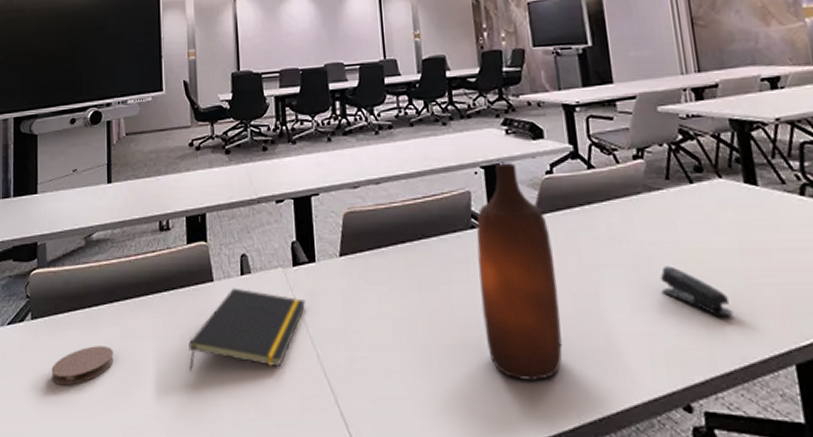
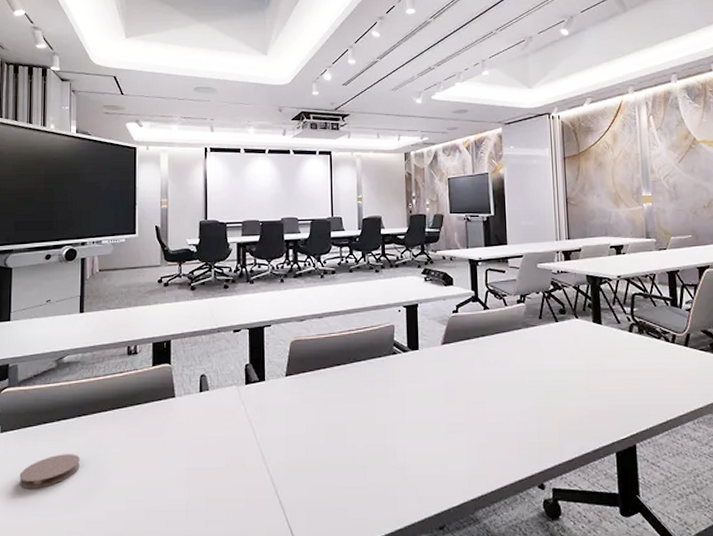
notepad: present [188,288,306,372] -> none [150,402,255,473]
bottle: present [476,163,563,380] -> none [396,303,456,470]
stapler: present [660,266,734,317] -> none [530,383,578,420]

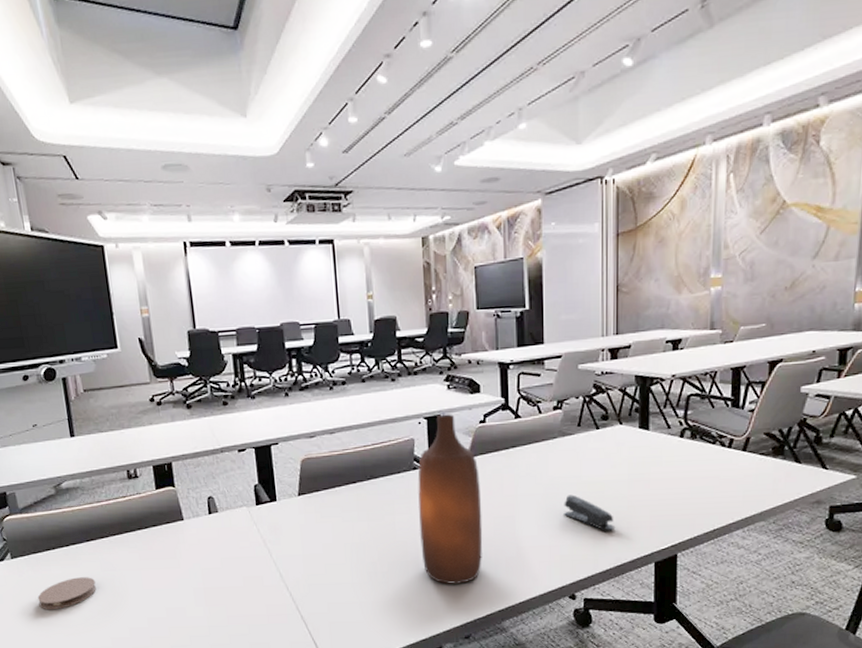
bottle: none [396,303,456,470] -> present [417,414,483,584]
stapler: none [530,383,578,420] -> present [564,494,616,531]

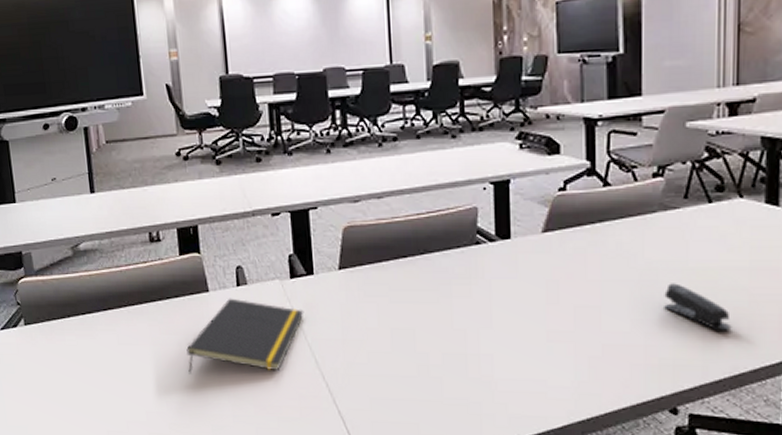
coaster: present [38,577,96,610] -> none [50,350,112,385]
notepad: none [165,524,269,593] -> present [186,298,304,375]
bottle: present [417,414,483,584] -> none [481,179,560,385]

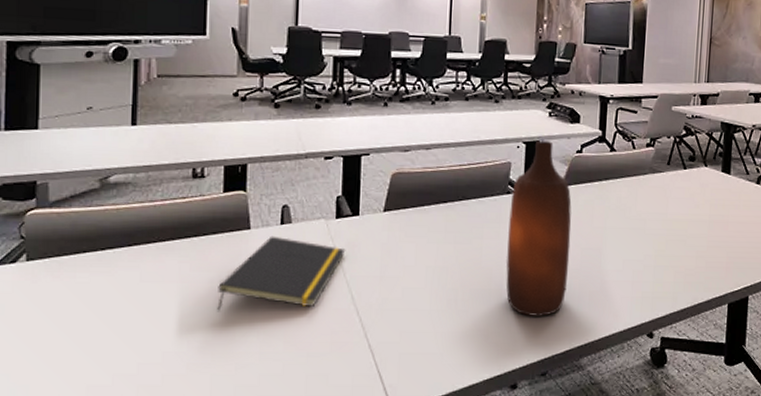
bottle: none [481,179,560,385] -> present [506,140,572,316]
stapler: present [664,283,732,331] -> none [648,231,695,270]

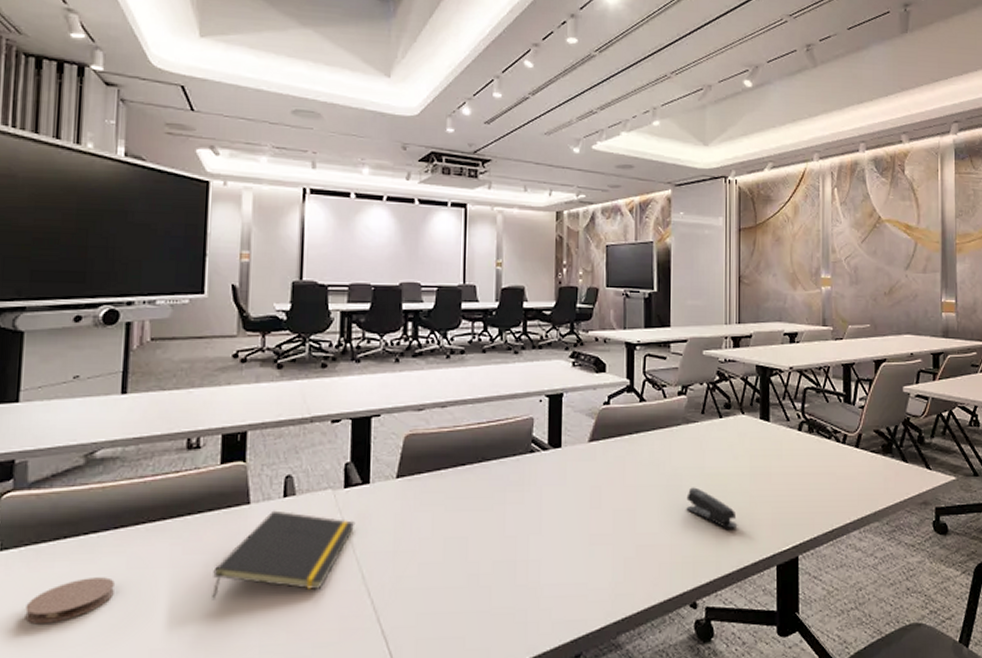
coaster: none [51,288,130,326] -> present [25,577,115,625]
bottle: present [506,140,572,316] -> none [532,393,602,589]
stapler: none [648,231,695,270] -> present [686,487,738,529]

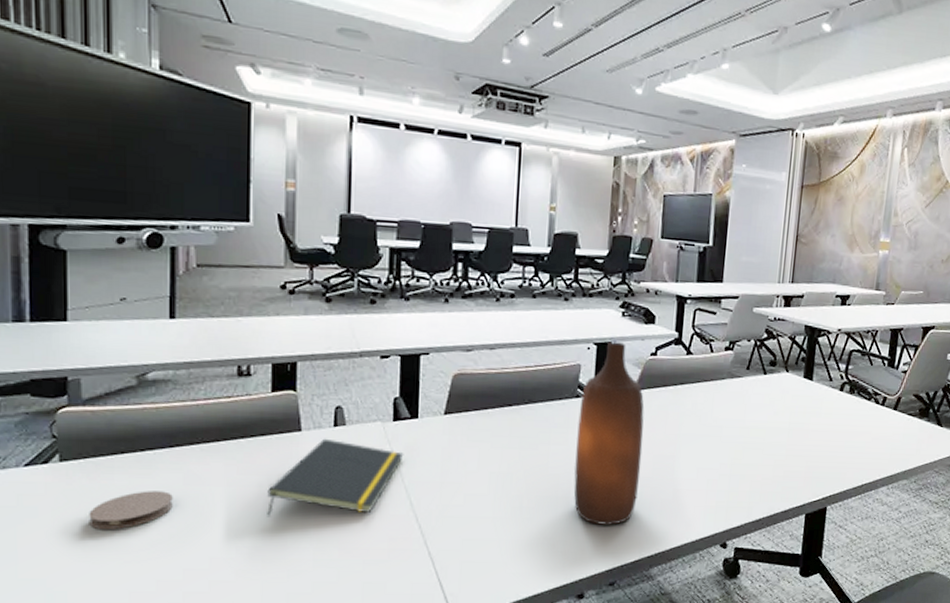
bottle: none [532,393,602,589] -> present [574,342,645,525]
stapler: present [686,487,738,529] -> none [724,438,773,479]

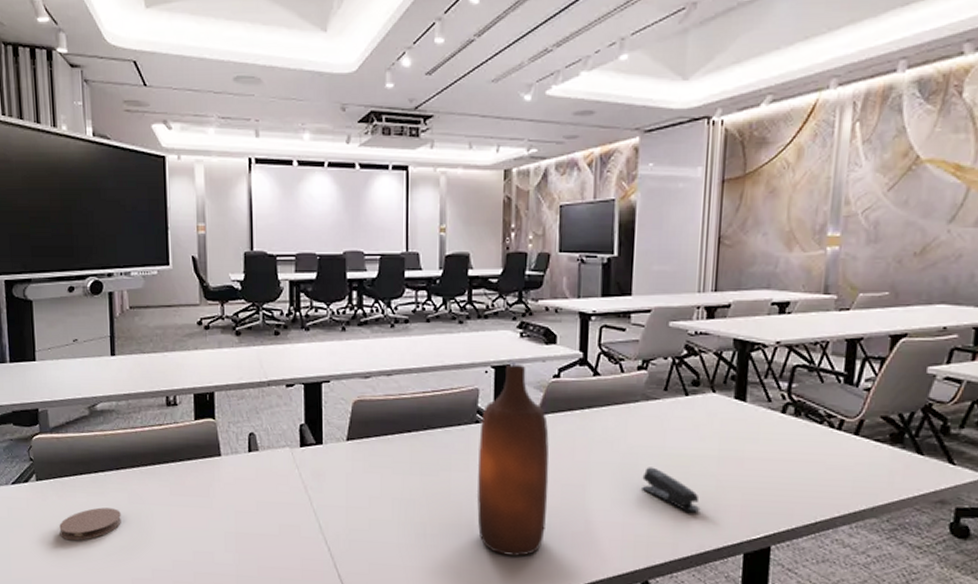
notepad: present [267,438,404,517] -> none [195,463,312,535]
stapler: none [724,438,773,479] -> present [642,467,701,513]

